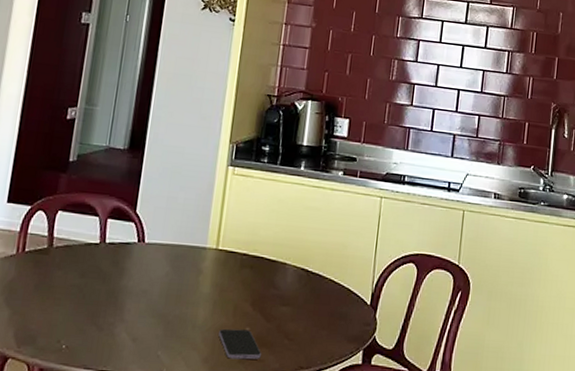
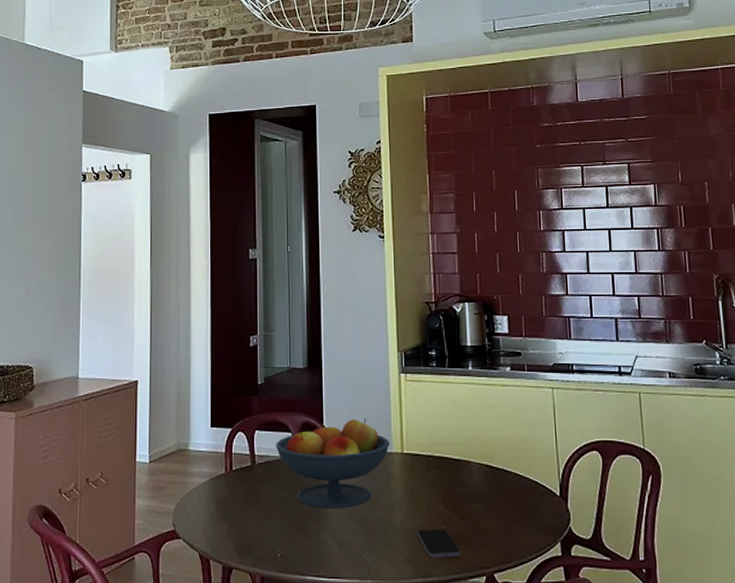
fruit bowl: none [79,209,206,302] -> present [276,418,390,509]

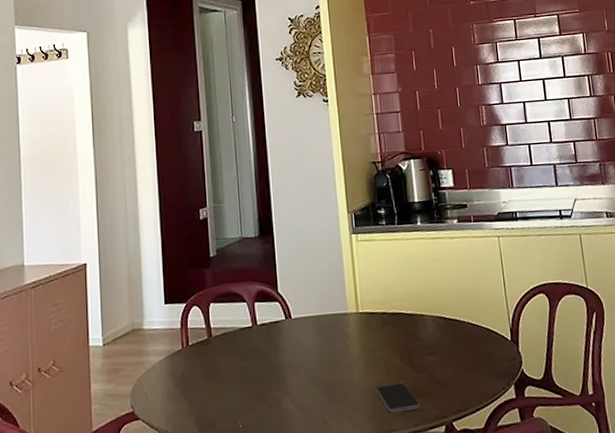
fruit bowl: present [276,418,390,509] -> none [231,281,345,375]

